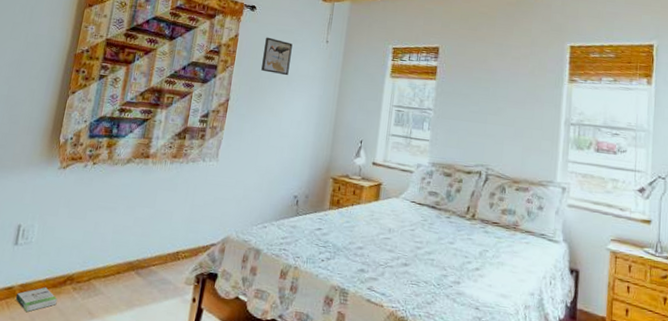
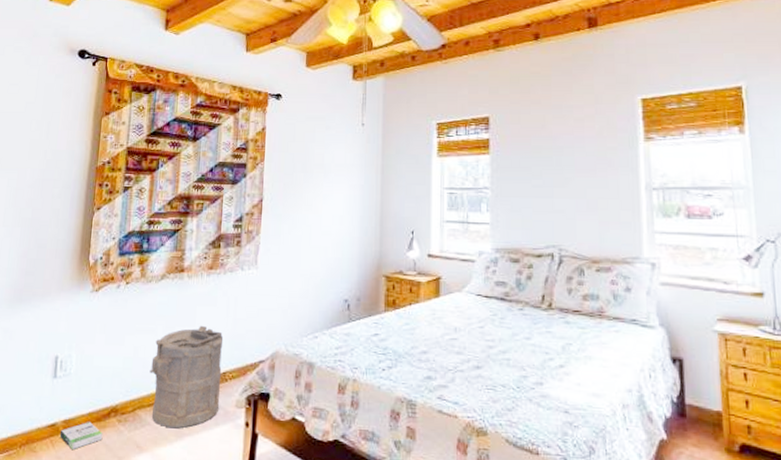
laundry hamper: none [106,207,180,299] -> present [149,325,224,429]
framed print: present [261,37,293,76] -> none [294,127,325,167]

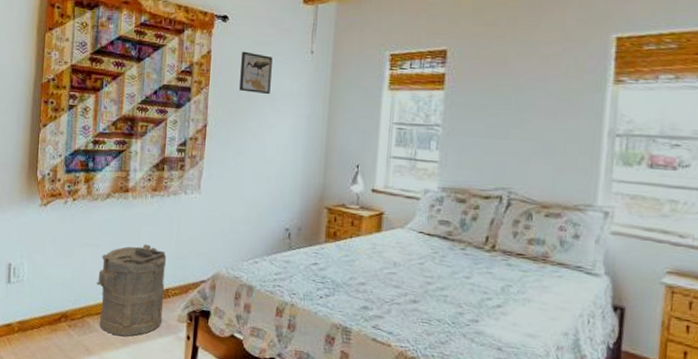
box: present [59,422,103,451] -> none [15,324,55,349]
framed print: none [294,127,325,167] -> present [239,51,273,95]

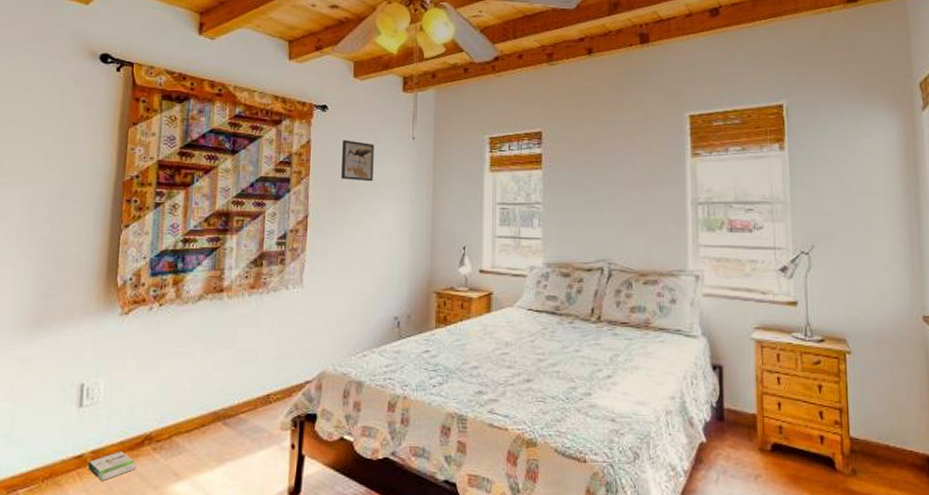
box: none [15,324,55,349] -> present [87,451,137,482]
laundry hamper: present [97,243,167,336] -> none [187,346,267,454]

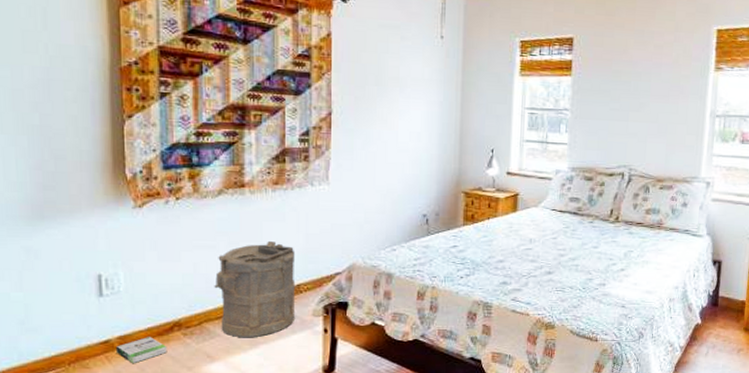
laundry hamper: none [187,346,267,454] -> present [214,240,296,338]
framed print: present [341,140,374,182] -> none [366,35,400,81]

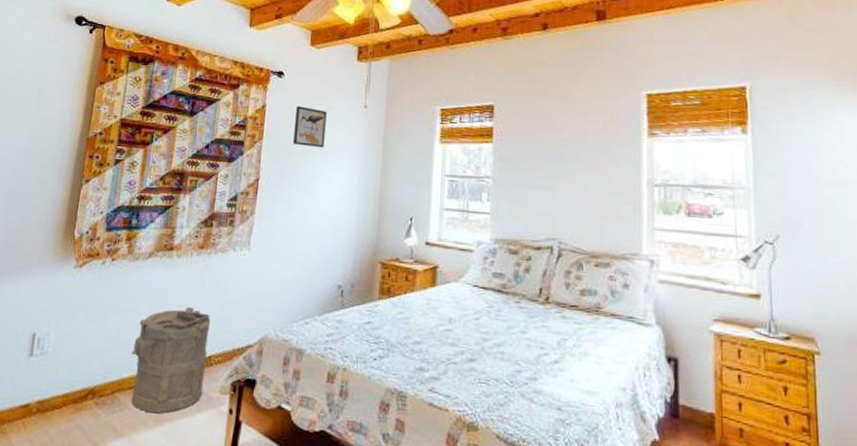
box: present [115,337,167,364] -> none [32,403,79,433]
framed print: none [366,35,400,81] -> present [293,106,327,148]

